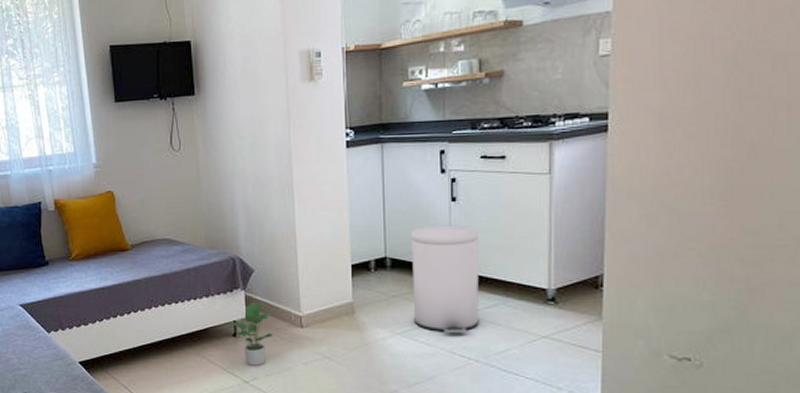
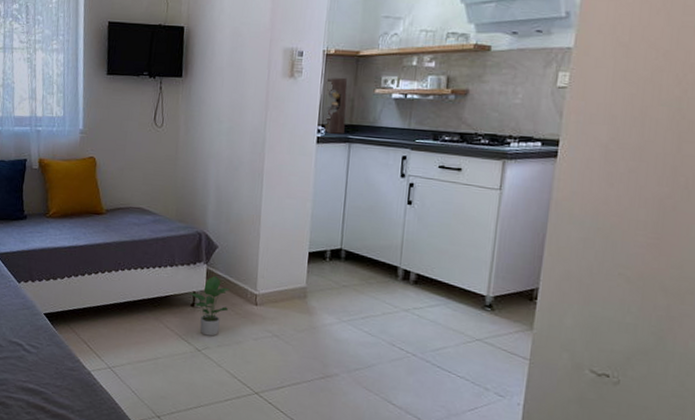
spice rack: none [349,74,375,137] -> present [324,77,348,135]
pedal bin: present [412,225,479,334] -> none [361,224,429,328]

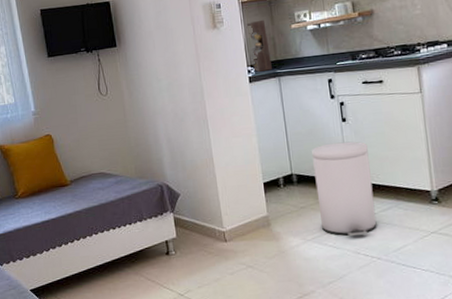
potted plant: present [189,275,231,337] -> none [162,221,202,280]
pedal bin: none [361,224,429,328] -> present [312,141,377,237]

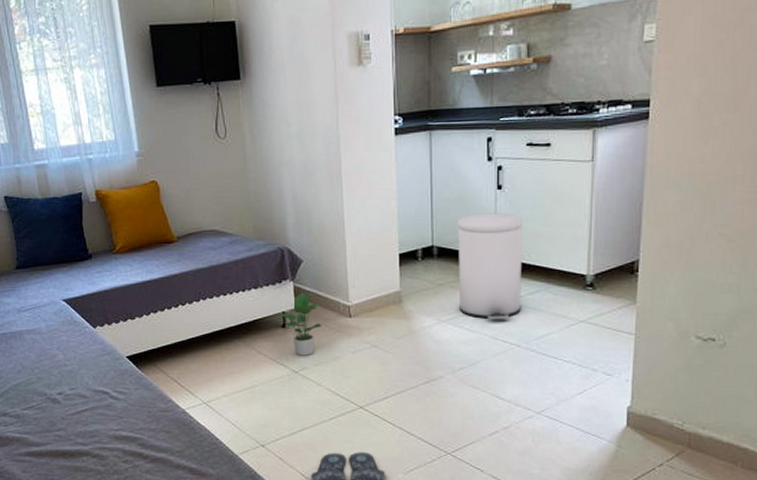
potted plant: none [162,221,202,280] -> present [278,292,322,356]
spice rack: present [246,19,272,73] -> none [398,58,423,124]

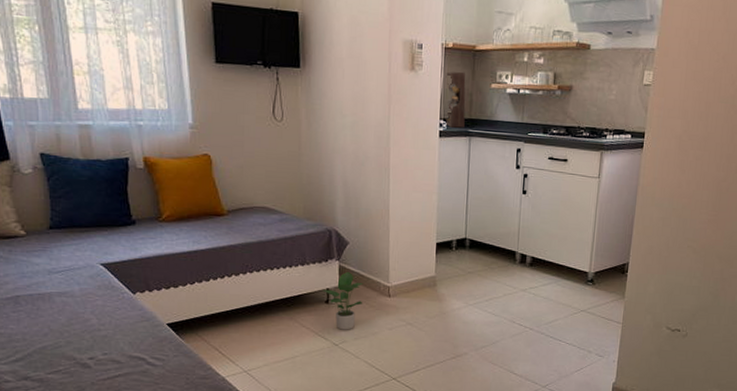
spice rack: none [398,58,423,124] -> present [445,71,466,129]
pedal bin: present [458,213,522,320] -> none [485,213,541,306]

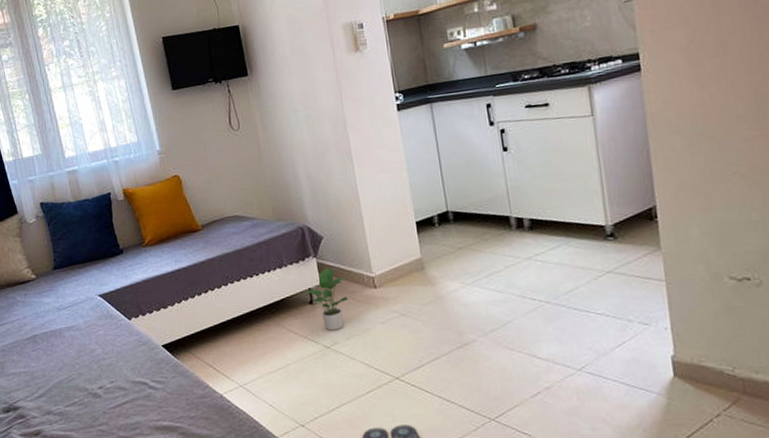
spice rack: present [445,71,466,129] -> none [392,39,423,99]

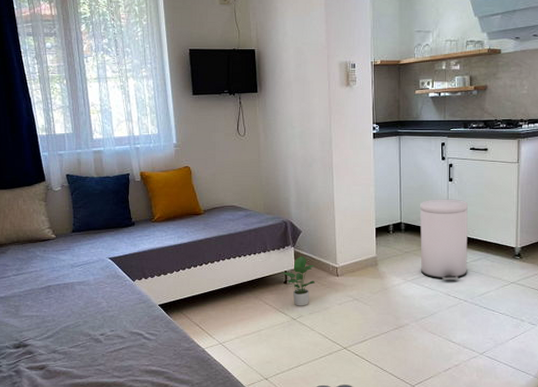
pedal bin: none [469,172,545,279] -> present [420,199,468,281]

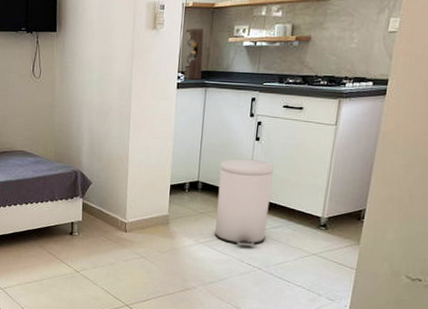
potted plant: present [281,256,316,306] -> none [68,208,104,260]
spice rack: none [376,83,394,130] -> present [183,28,204,81]

